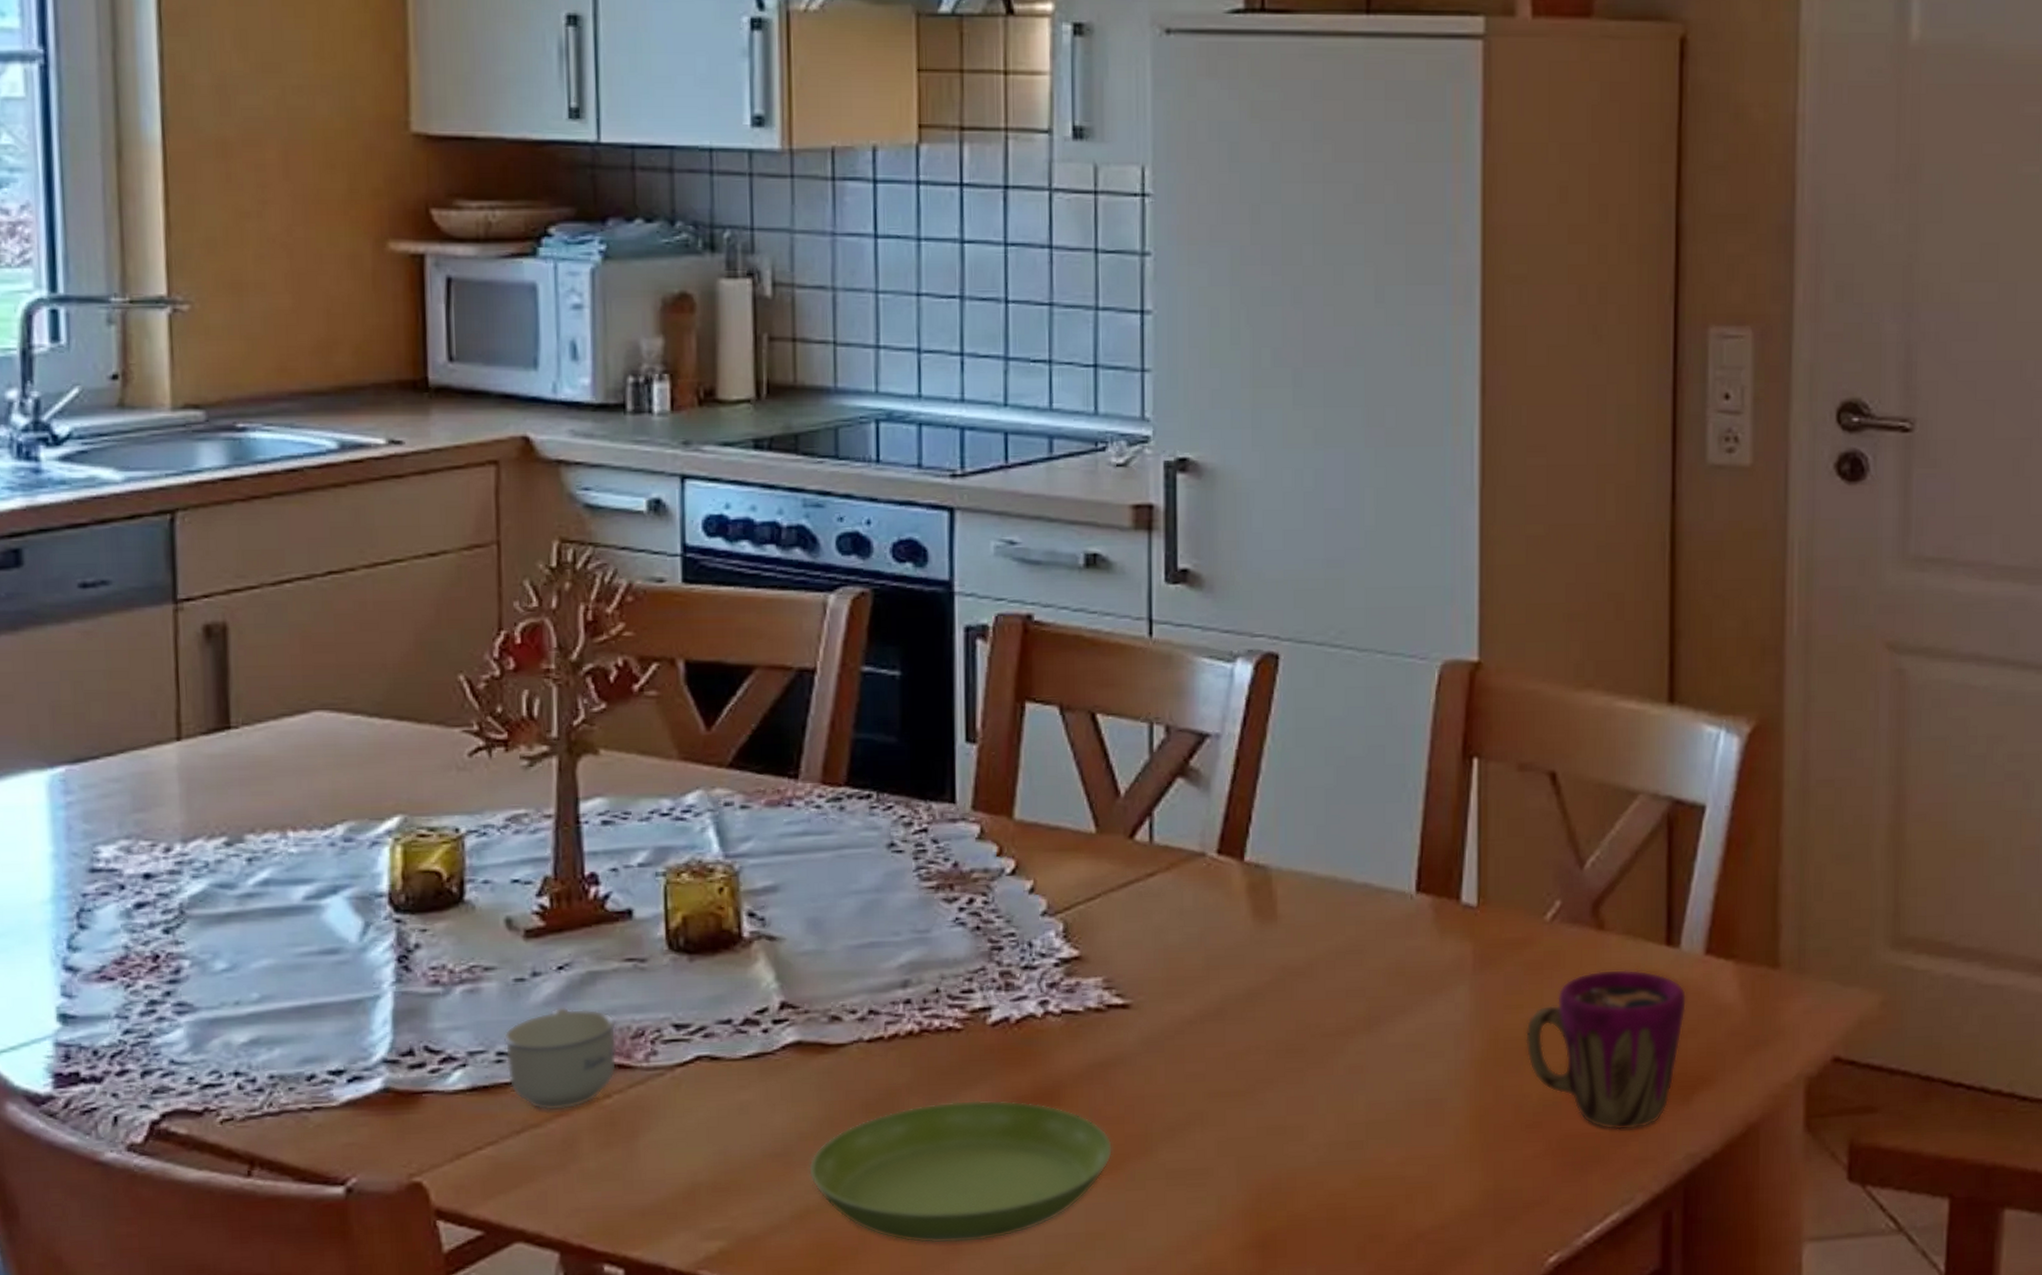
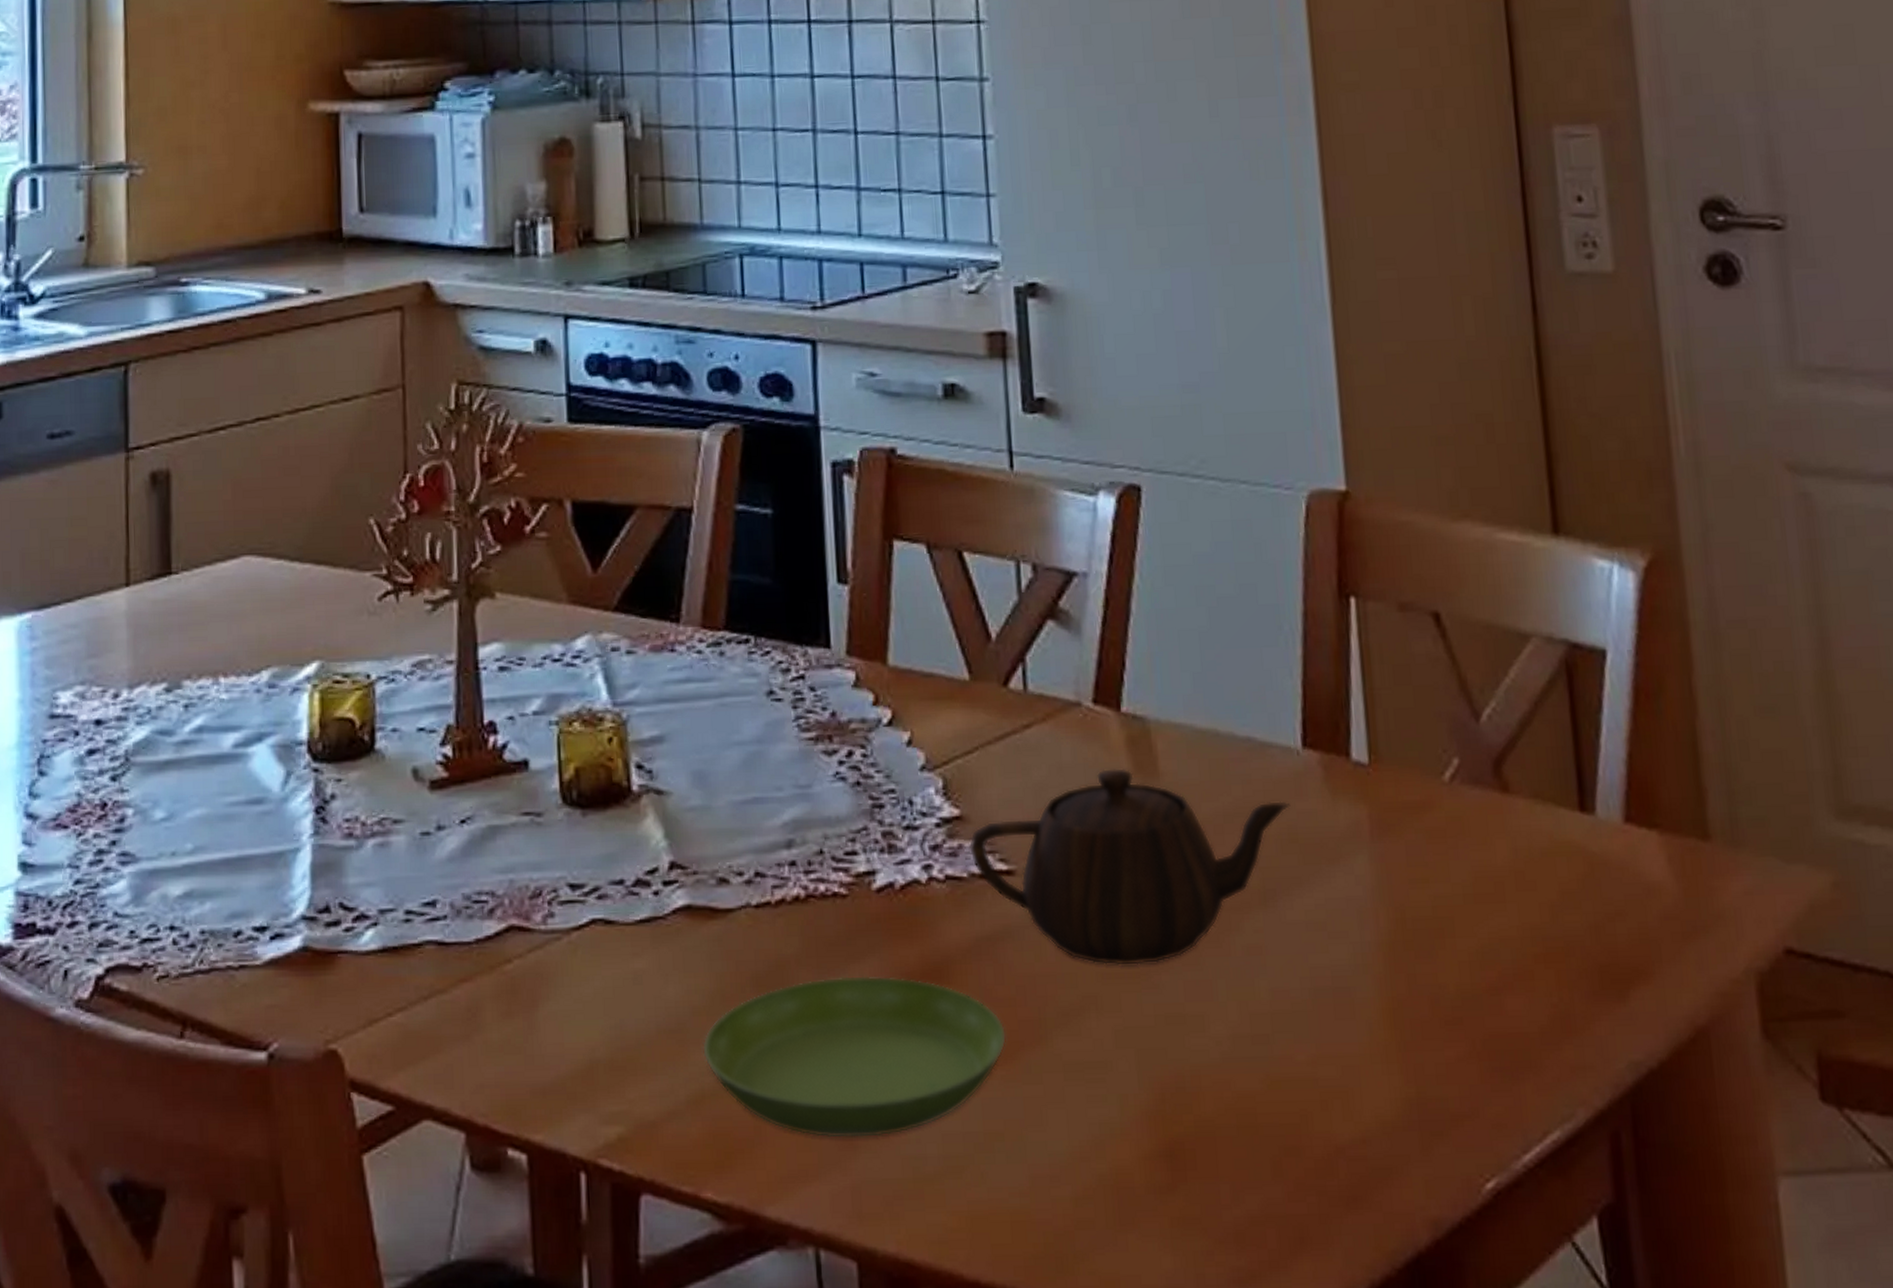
cup: present [503,1007,617,1110] -> none [411,863,517,975]
teapot: none [1086,911,1400,1086] -> present [968,767,1291,967]
cup: present [1526,969,1687,1130] -> none [1434,838,1611,1030]

